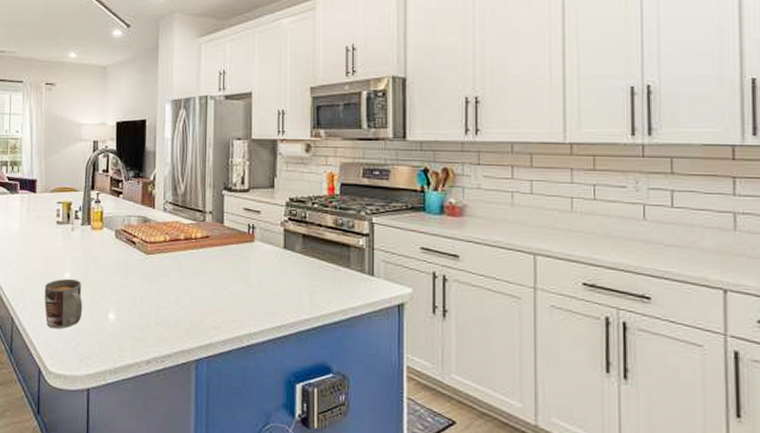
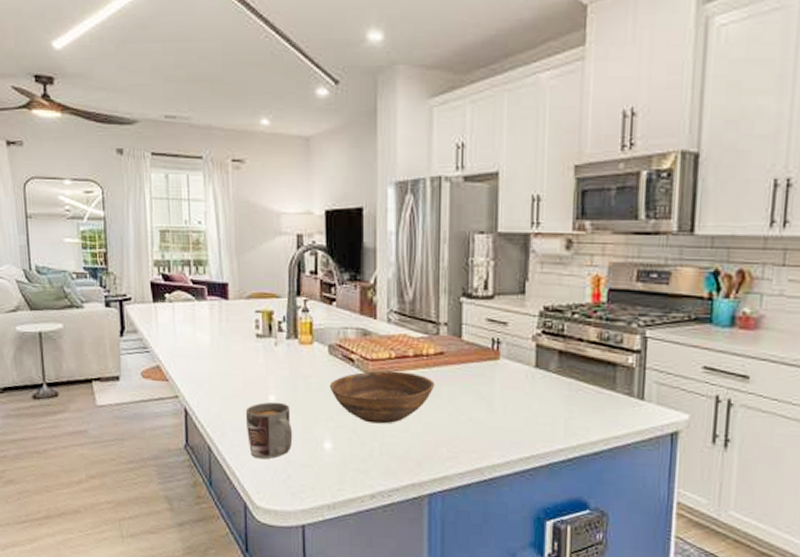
bowl: none [114,251,202,298] -> present [329,370,435,424]

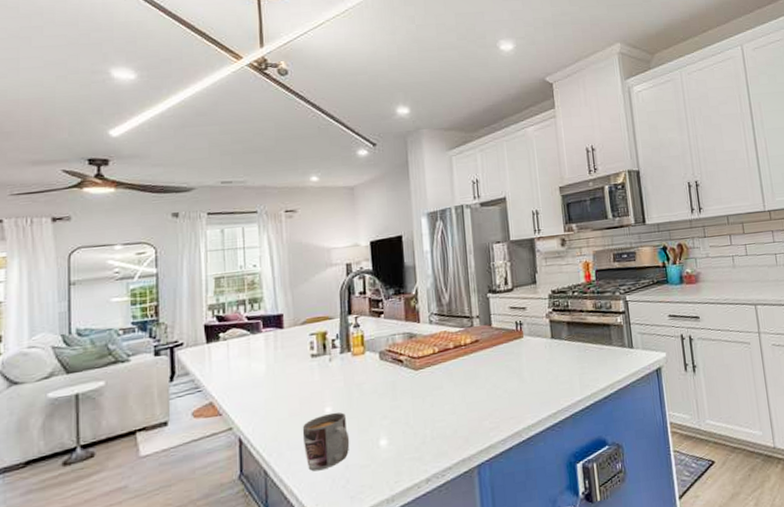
bowl: present [329,370,435,424] -> none [381,362,474,414]

